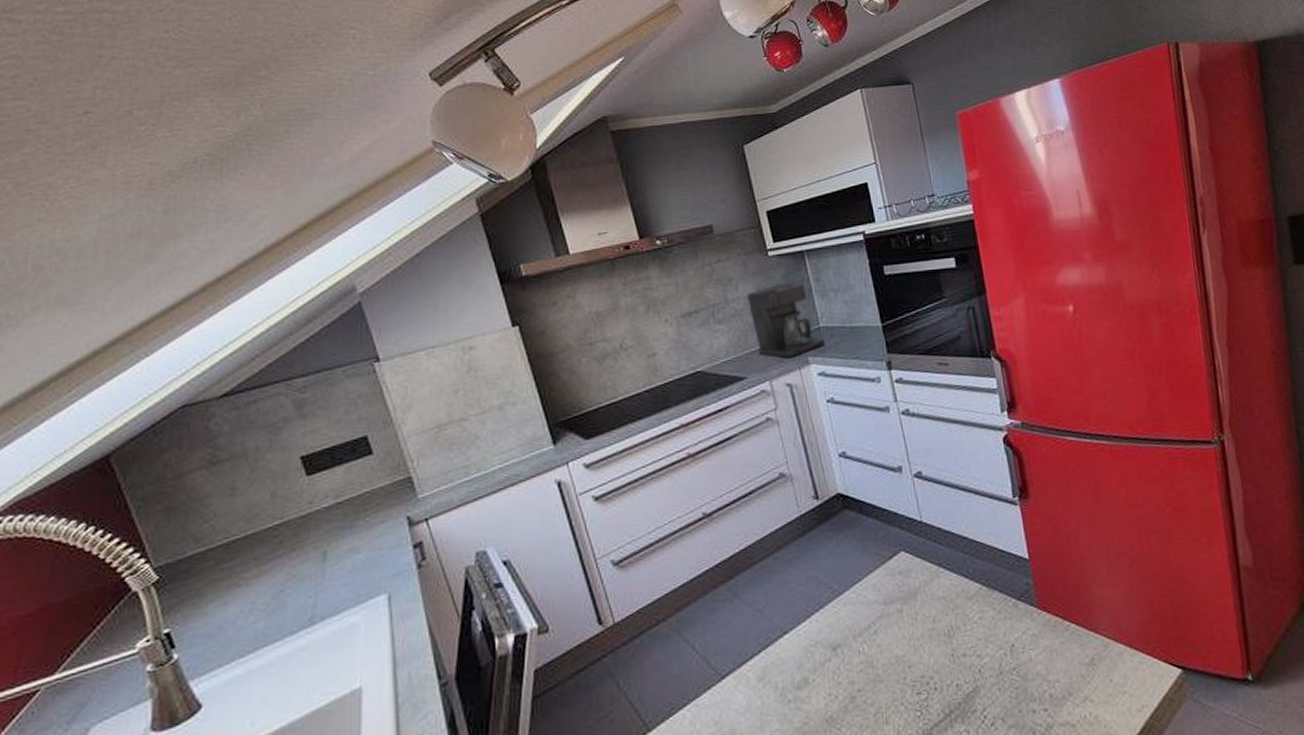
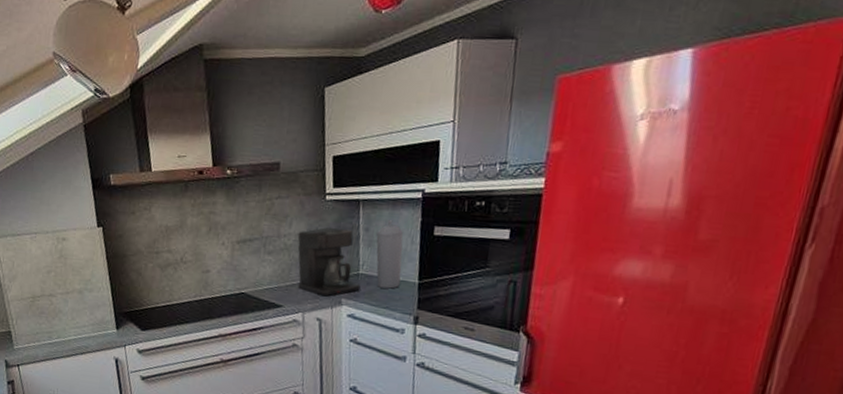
canister: none [828,266,864,338] -> present [376,220,403,289]

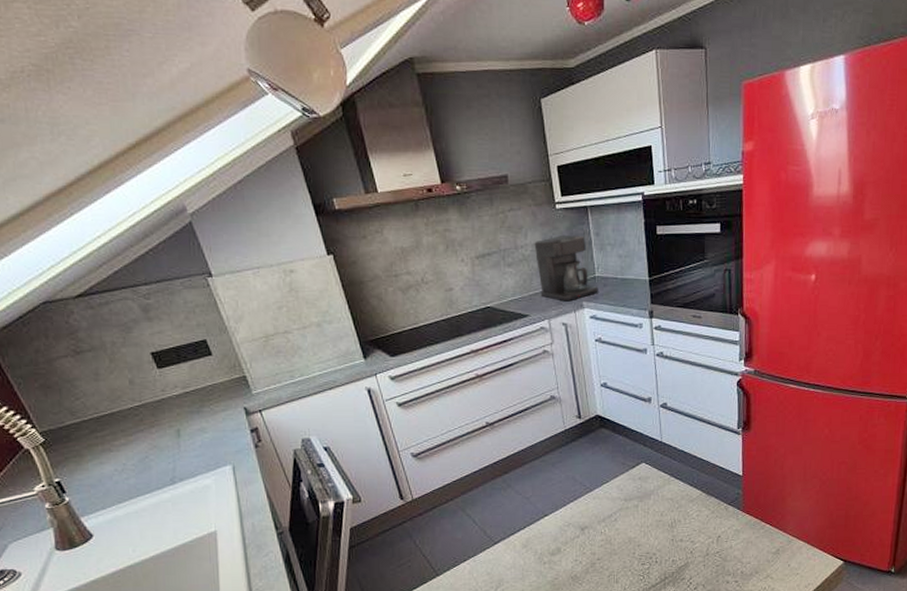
canister: present [376,220,403,289] -> none [607,223,633,288]

